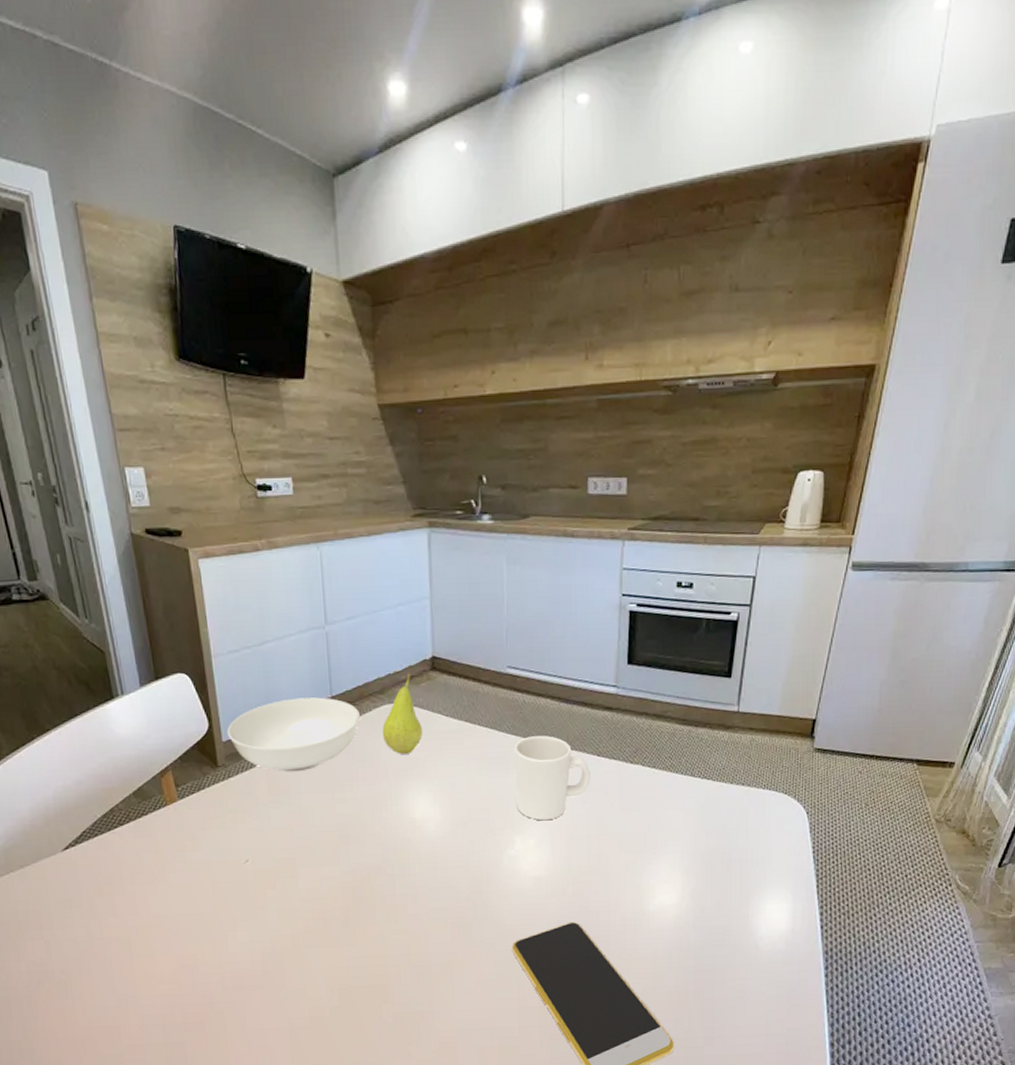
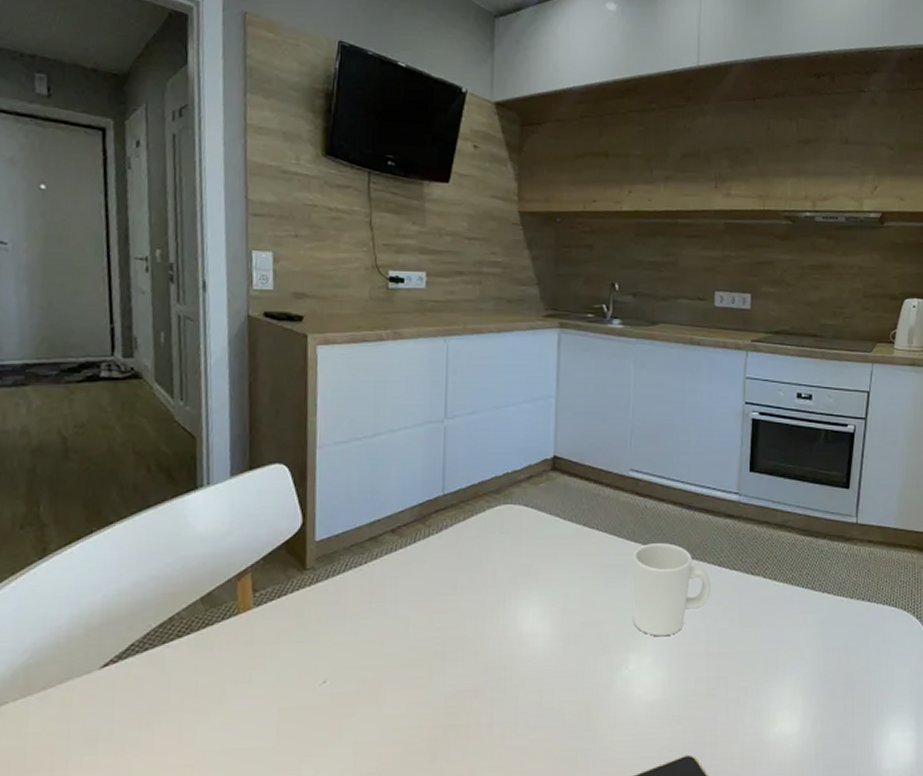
bowl: present [226,697,361,772] -> none [321,495,473,577]
fruit: present [382,673,423,754] -> none [494,472,539,559]

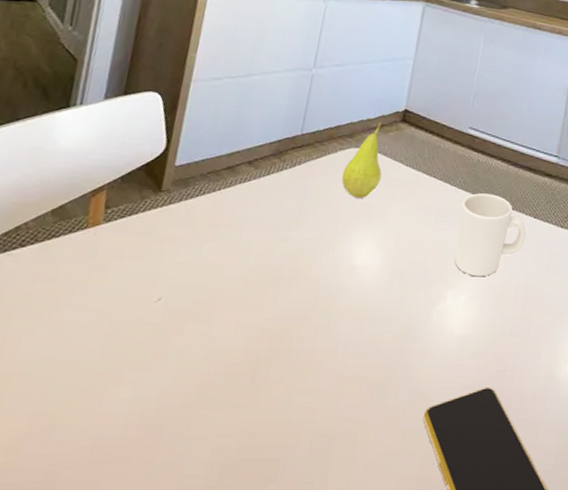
fruit: none [494,472,539,559] -> present [341,121,383,198]

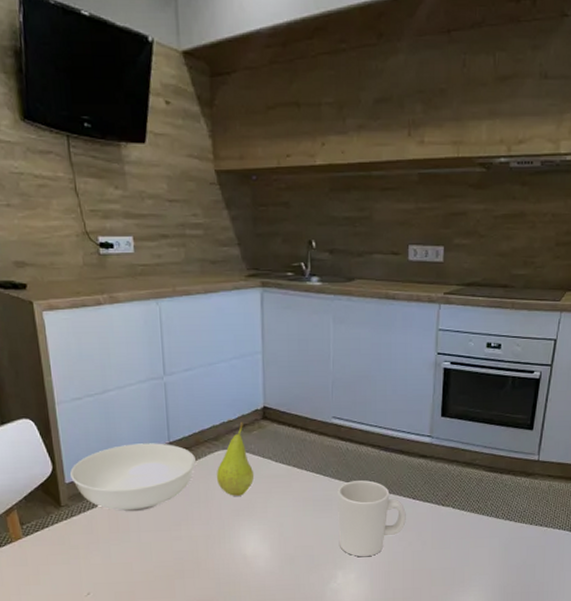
bowl: none [182,131,326,205] -> present [69,443,197,512]

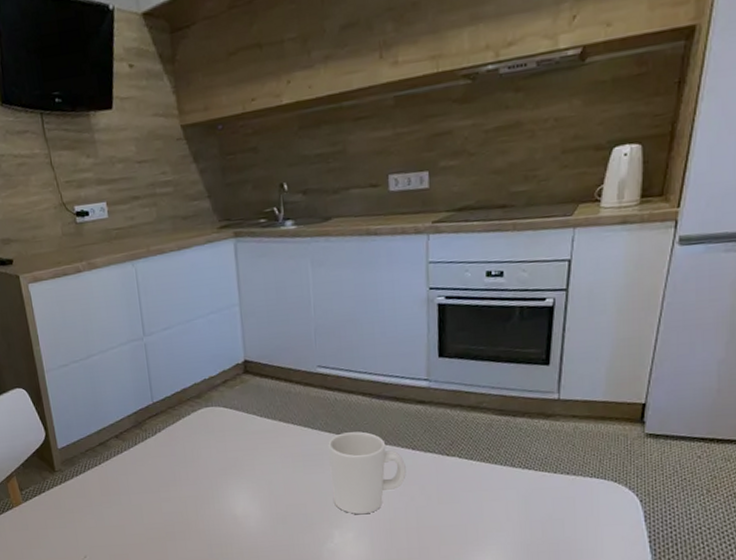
bowl: present [69,443,197,512] -> none [61,404,181,474]
fruit: present [216,421,255,496] -> none [201,377,240,455]

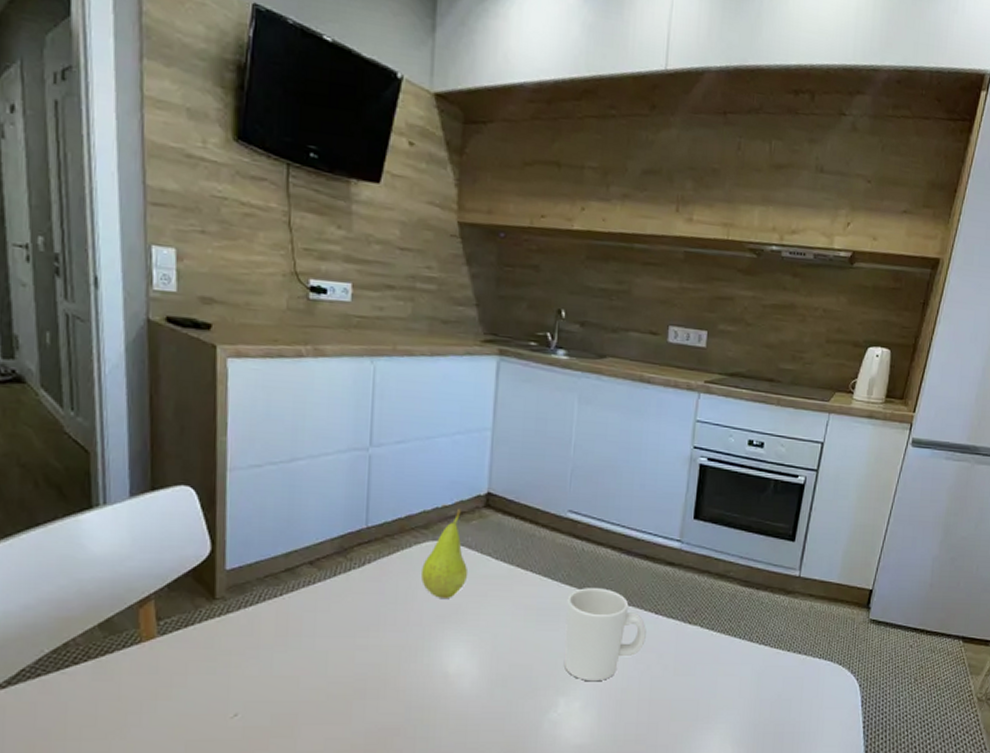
fruit: none [201,377,240,455] -> present [420,508,469,598]

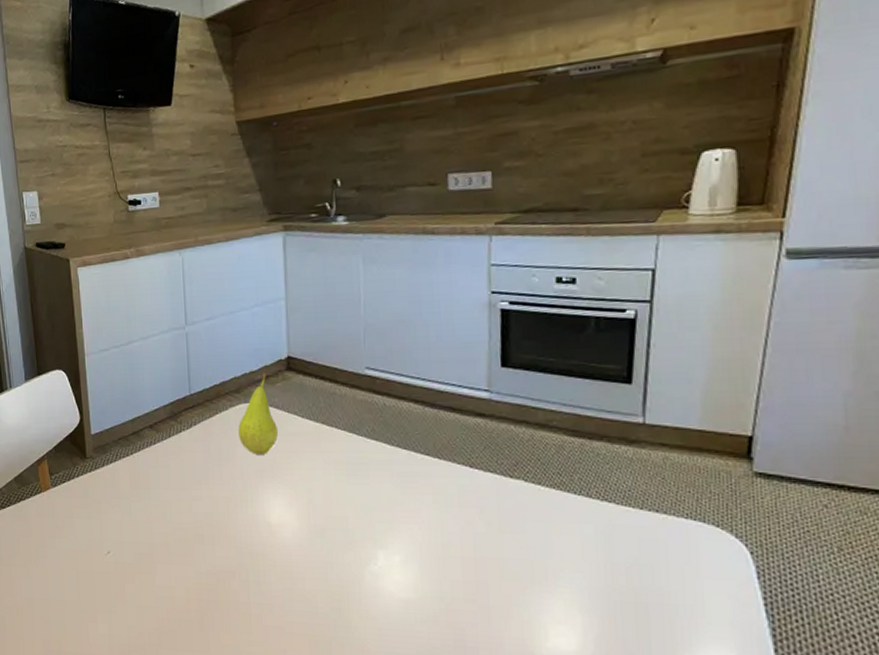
mug: present [563,588,646,682] -> none [374,442,463,536]

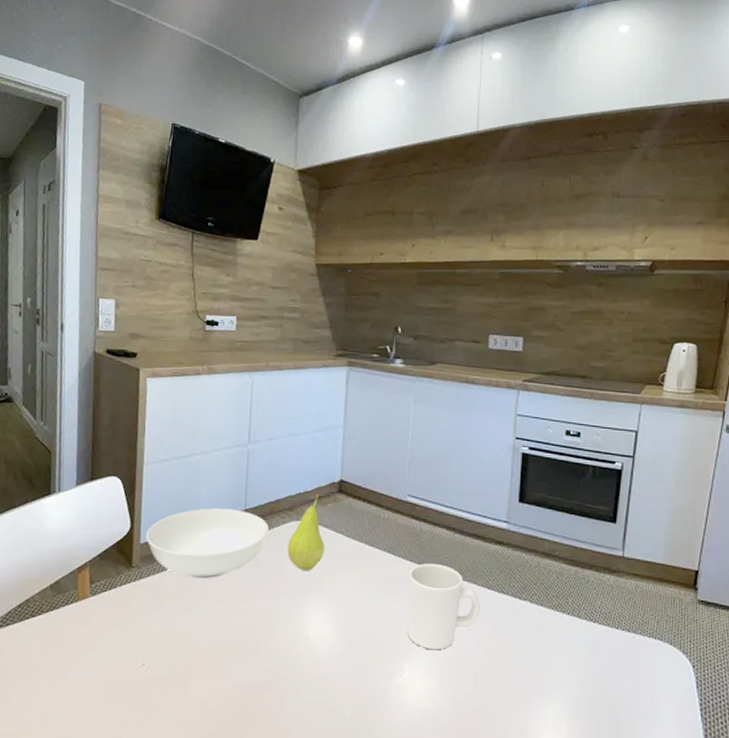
bowl: none [95,395,218,467] -> present [145,508,270,579]
mug: none [374,442,463,536] -> present [407,563,480,650]

